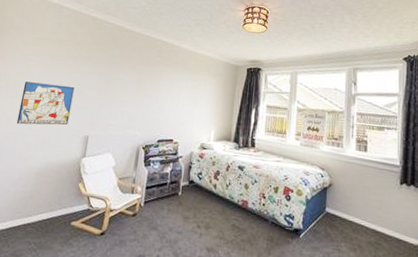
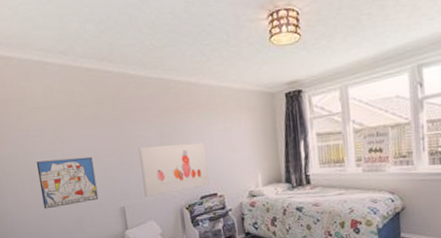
wall art: none [109,87,173,132] -> present [138,142,210,197]

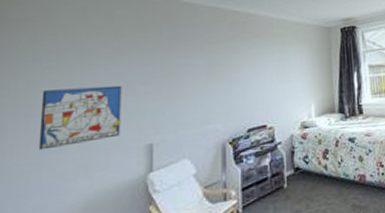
wall art: present [138,142,210,197] -> none [181,72,259,131]

